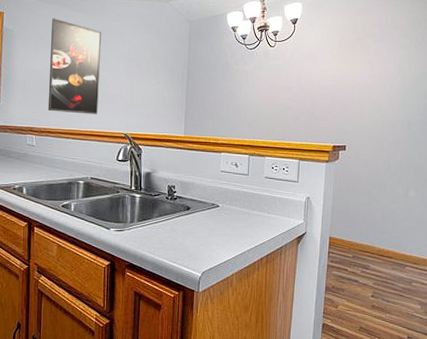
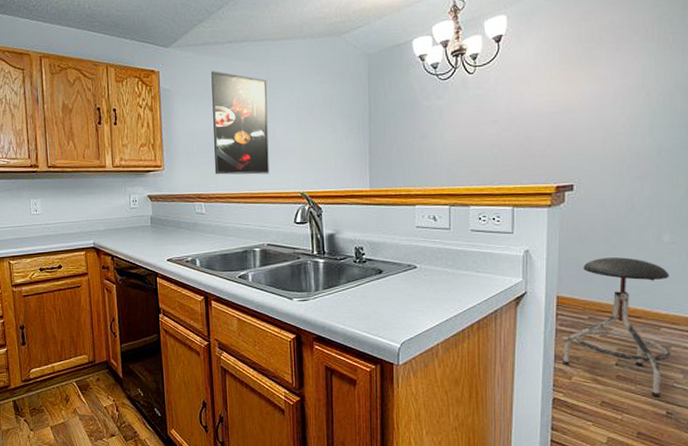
stool: none [331,207,413,325] -> present [563,257,671,398]

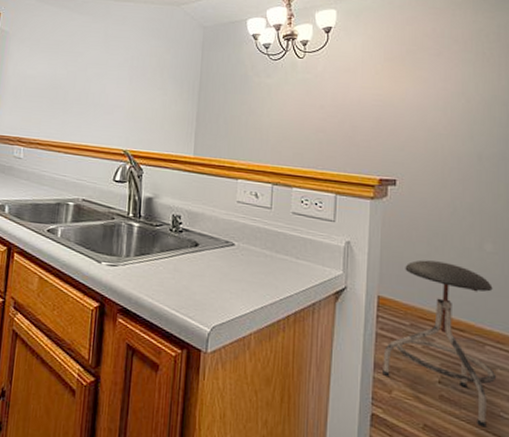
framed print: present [211,71,269,175] -> none [39,20,104,127]

